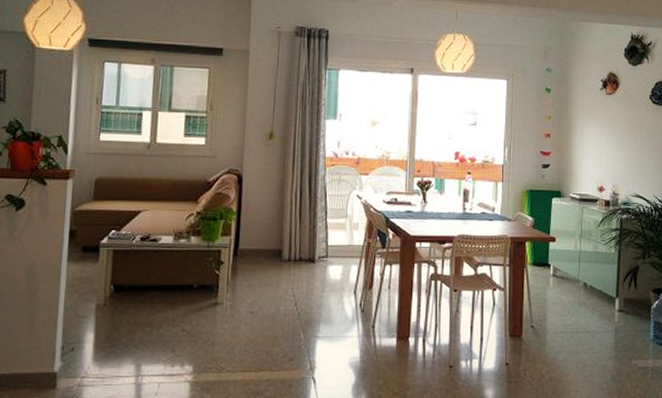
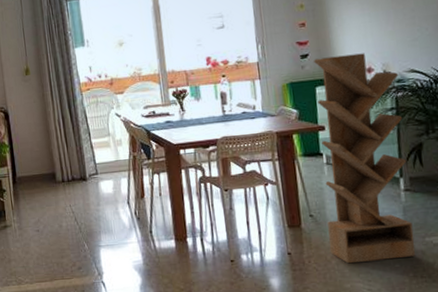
bookshelf: none [545,170,626,380] -> present [314,53,415,264]

